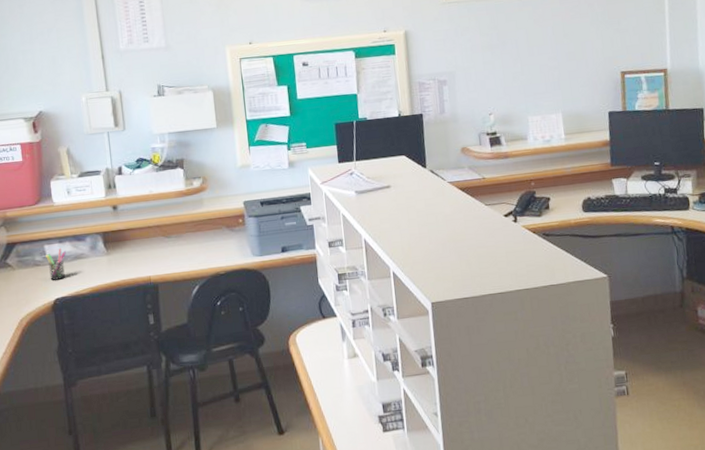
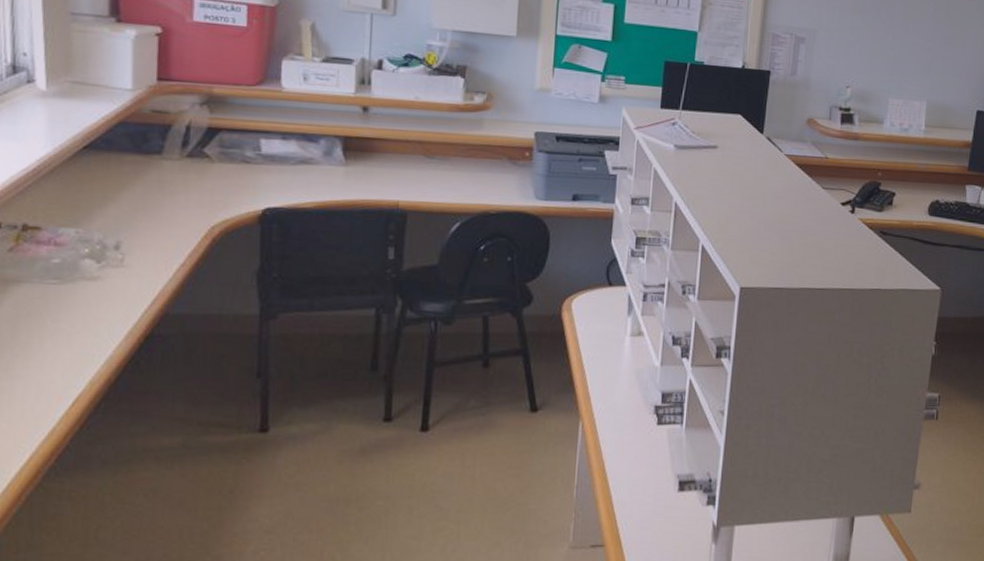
pen holder: present [46,248,66,280] -> none [260,146,290,185]

